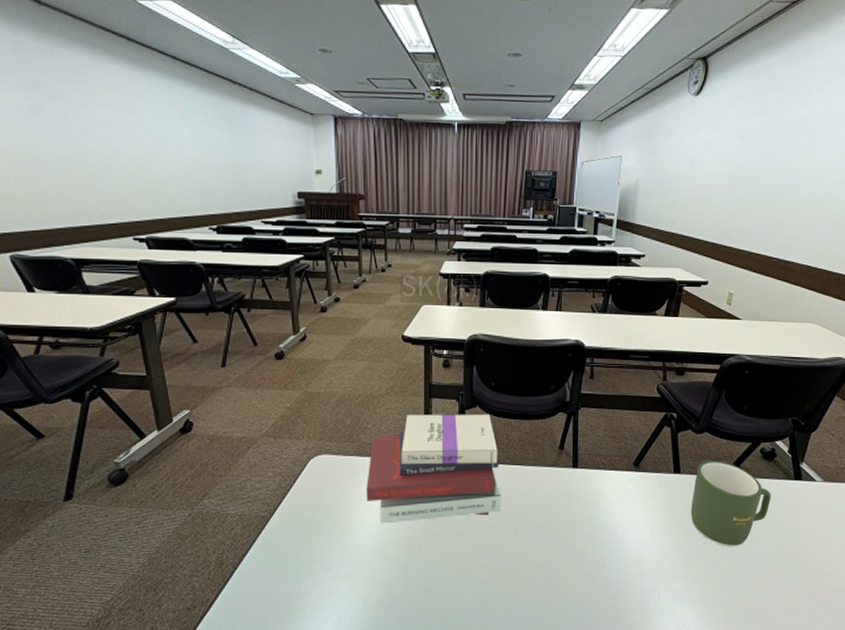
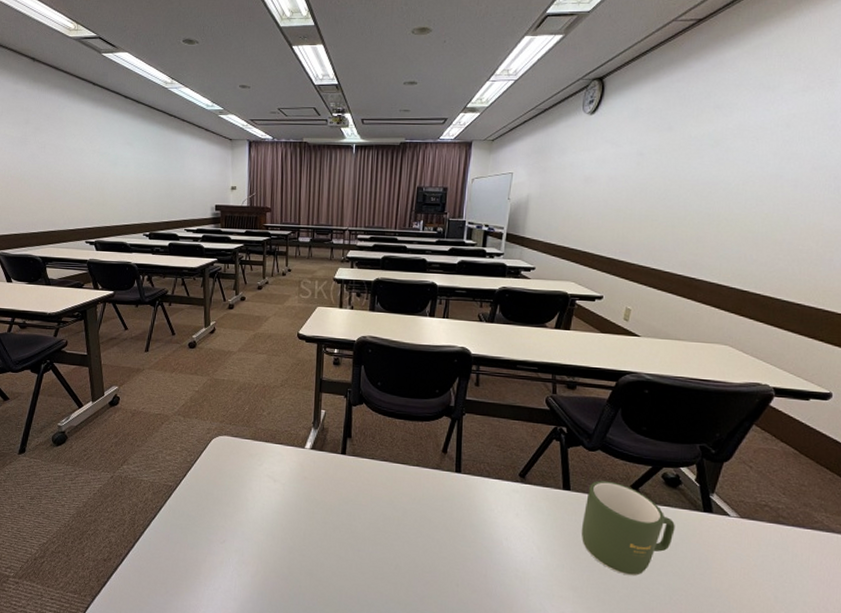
books: present [366,414,501,524] -> none [259,406,384,510]

